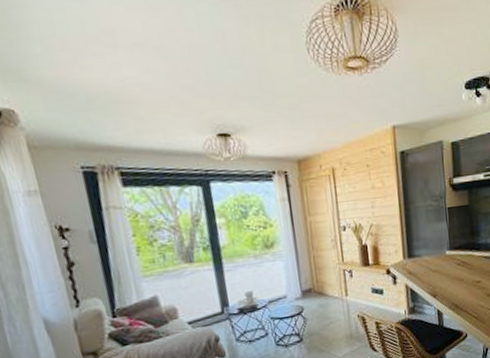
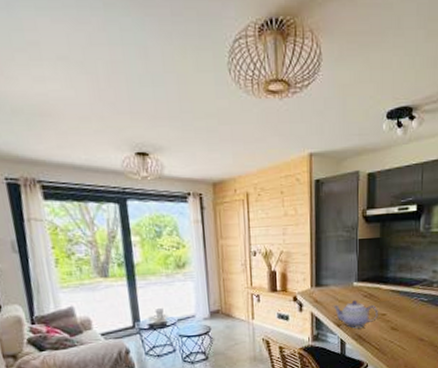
teapot: none [426,268,473,298] -> present [332,299,378,329]

